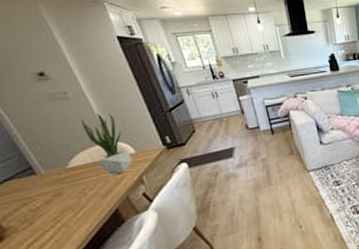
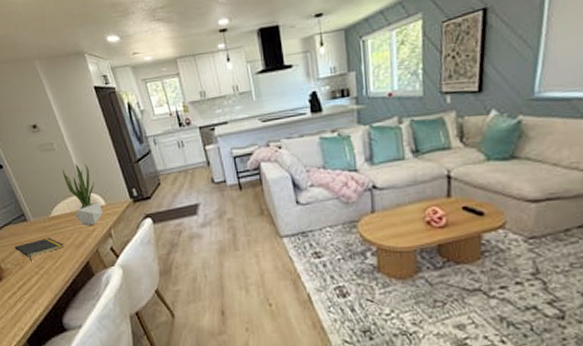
notepad: none [20,189,87,217] -> present [14,237,64,262]

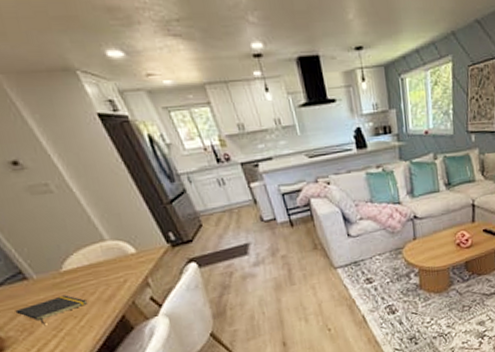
potted plant: present [62,164,103,226] -> none [68,208,134,278]

